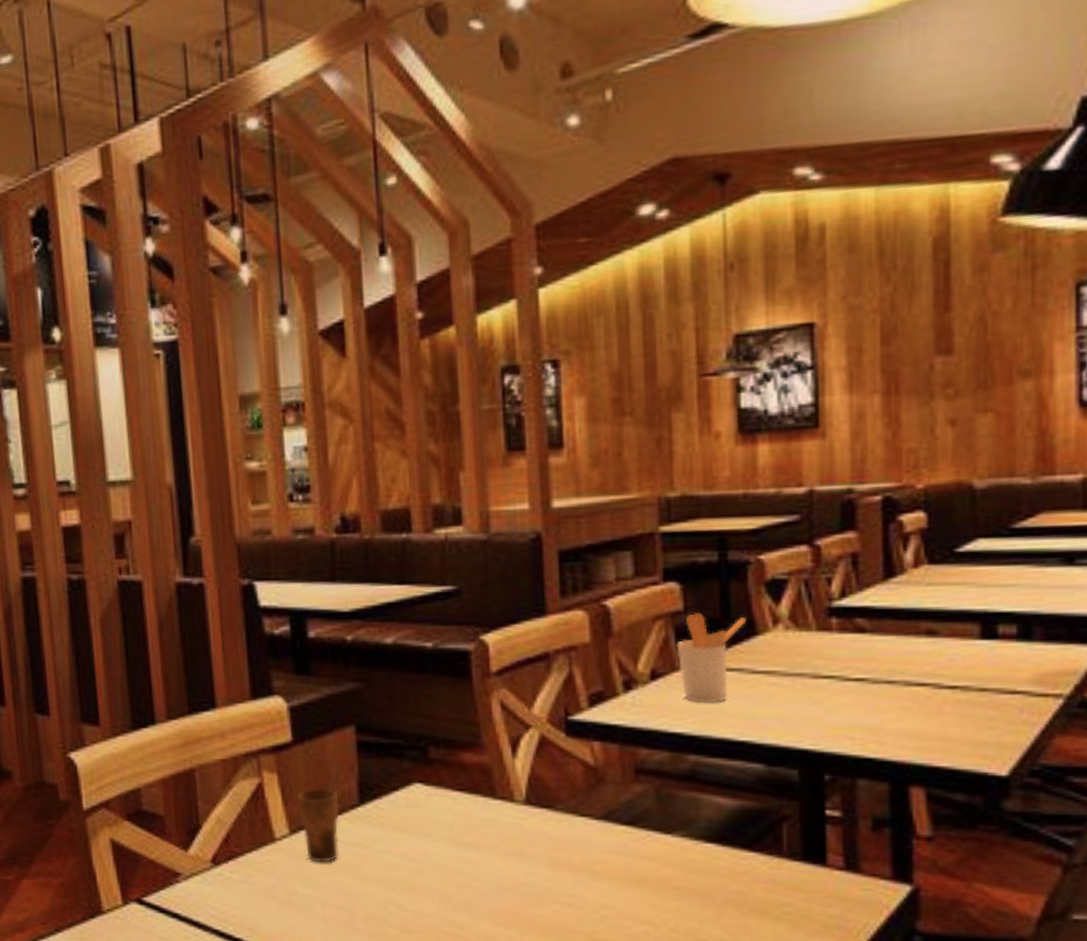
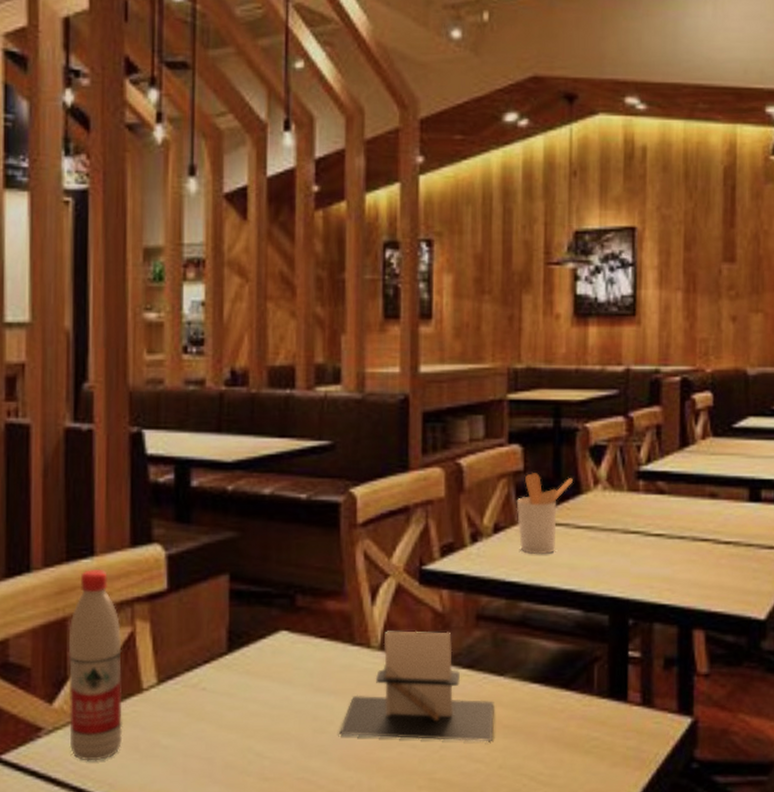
water bottle: none [198,722,260,907] -> present [68,569,123,761]
cup: present [296,777,339,863] -> none [167,626,207,712]
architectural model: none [485,784,662,903] -> present [339,630,494,741]

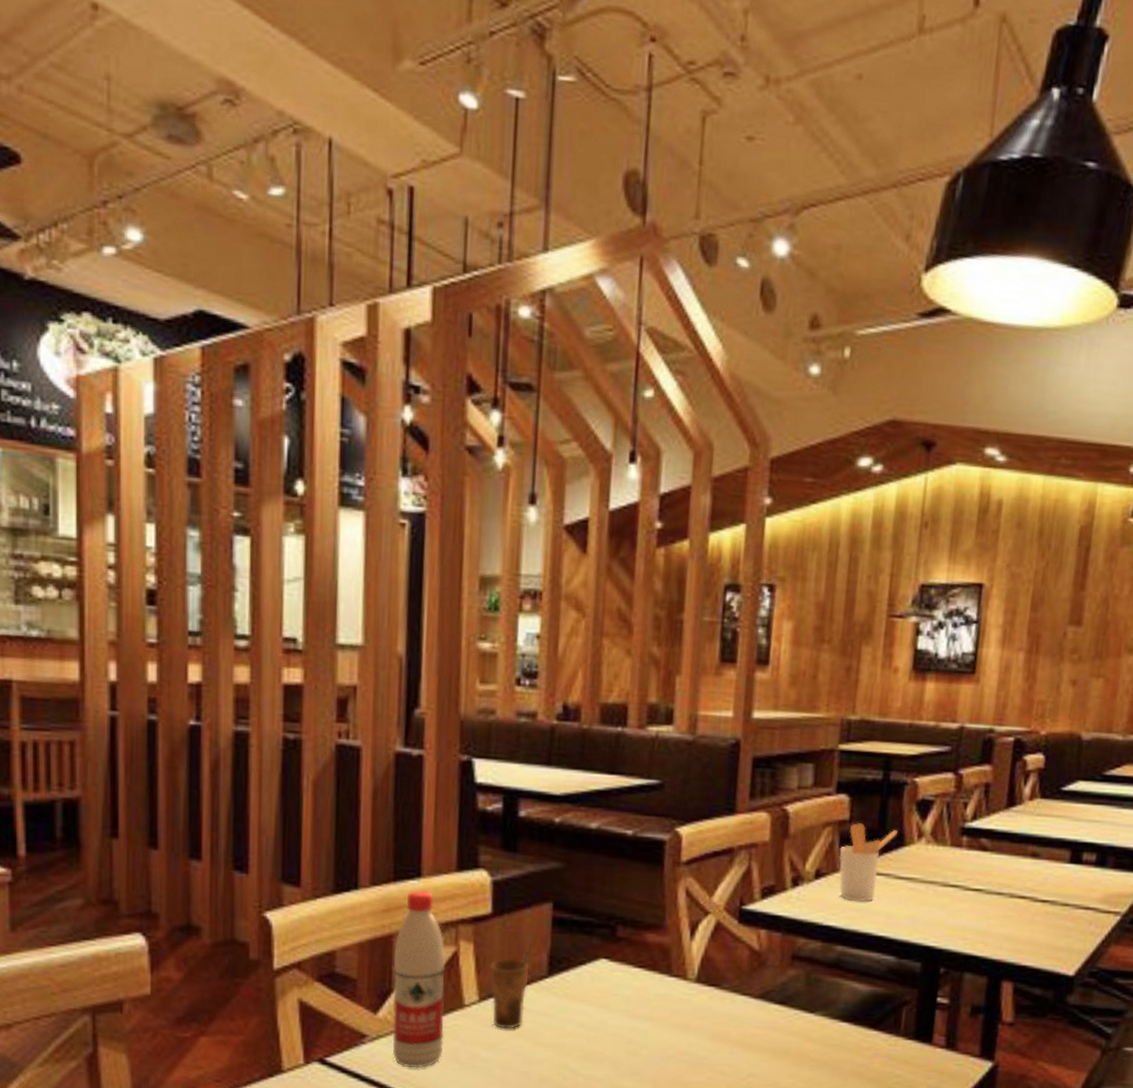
cup: none [167,626,207,712] -> present [489,950,529,1029]
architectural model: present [339,630,494,741] -> none [652,965,803,1072]

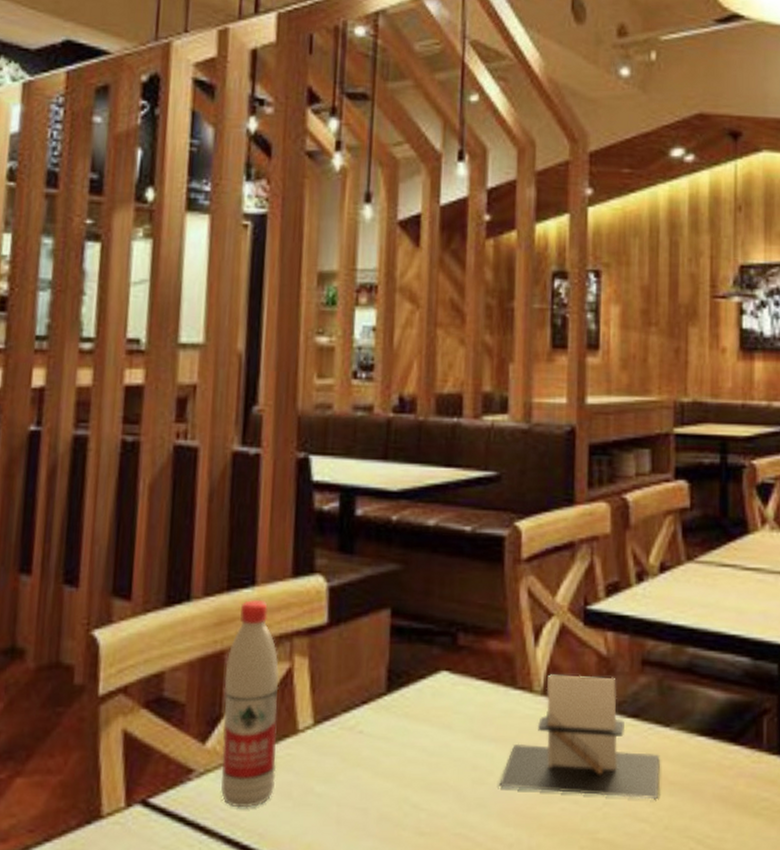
cup: present [489,950,529,1029] -> none [324,663,367,757]
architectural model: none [652,965,803,1072] -> present [499,674,660,799]
utensil holder: present [839,823,897,901] -> none [682,510,740,596]

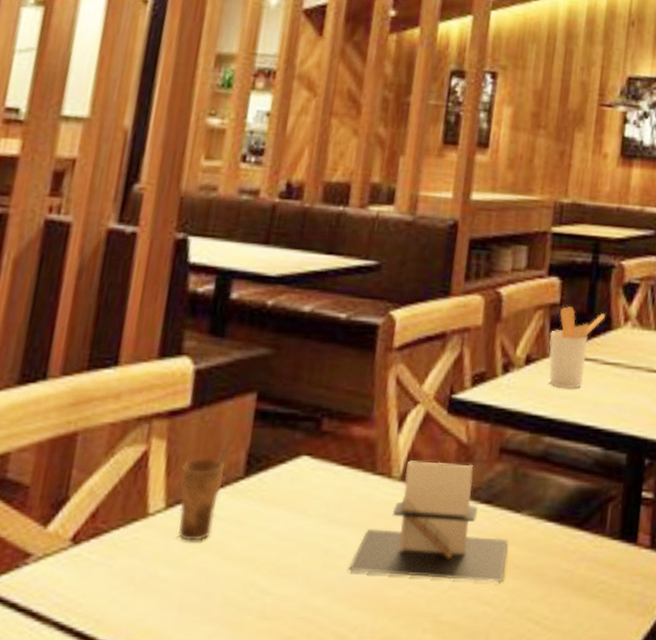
water bottle: present [220,600,280,808] -> none [58,380,135,593]
cup: none [324,663,367,757] -> present [177,447,227,541]
utensil holder: none [682,510,740,596] -> present [549,306,605,389]

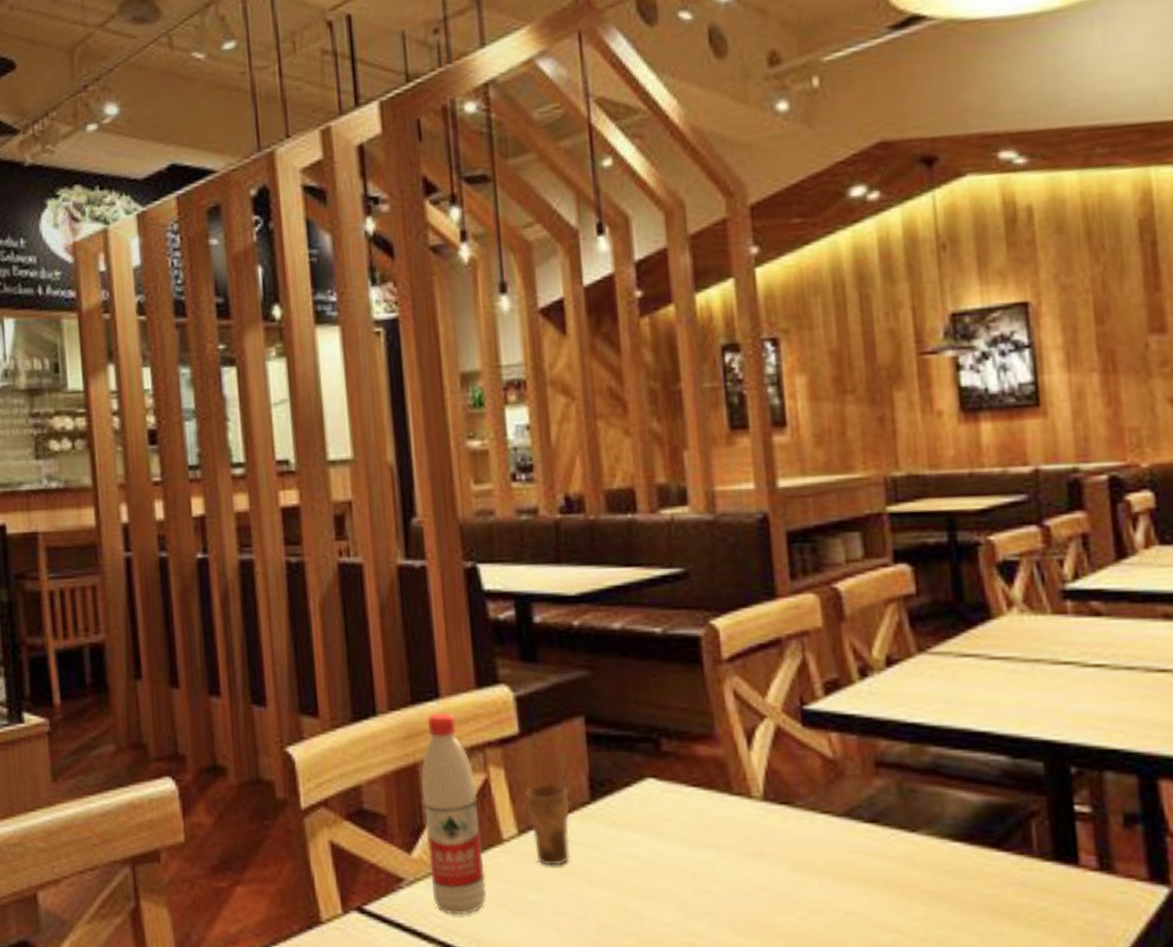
water bottle: none [58,380,135,593] -> present [421,712,487,915]
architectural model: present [349,461,508,582] -> none [725,779,910,908]
utensil holder: present [549,306,605,389] -> none [910,596,980,690]

